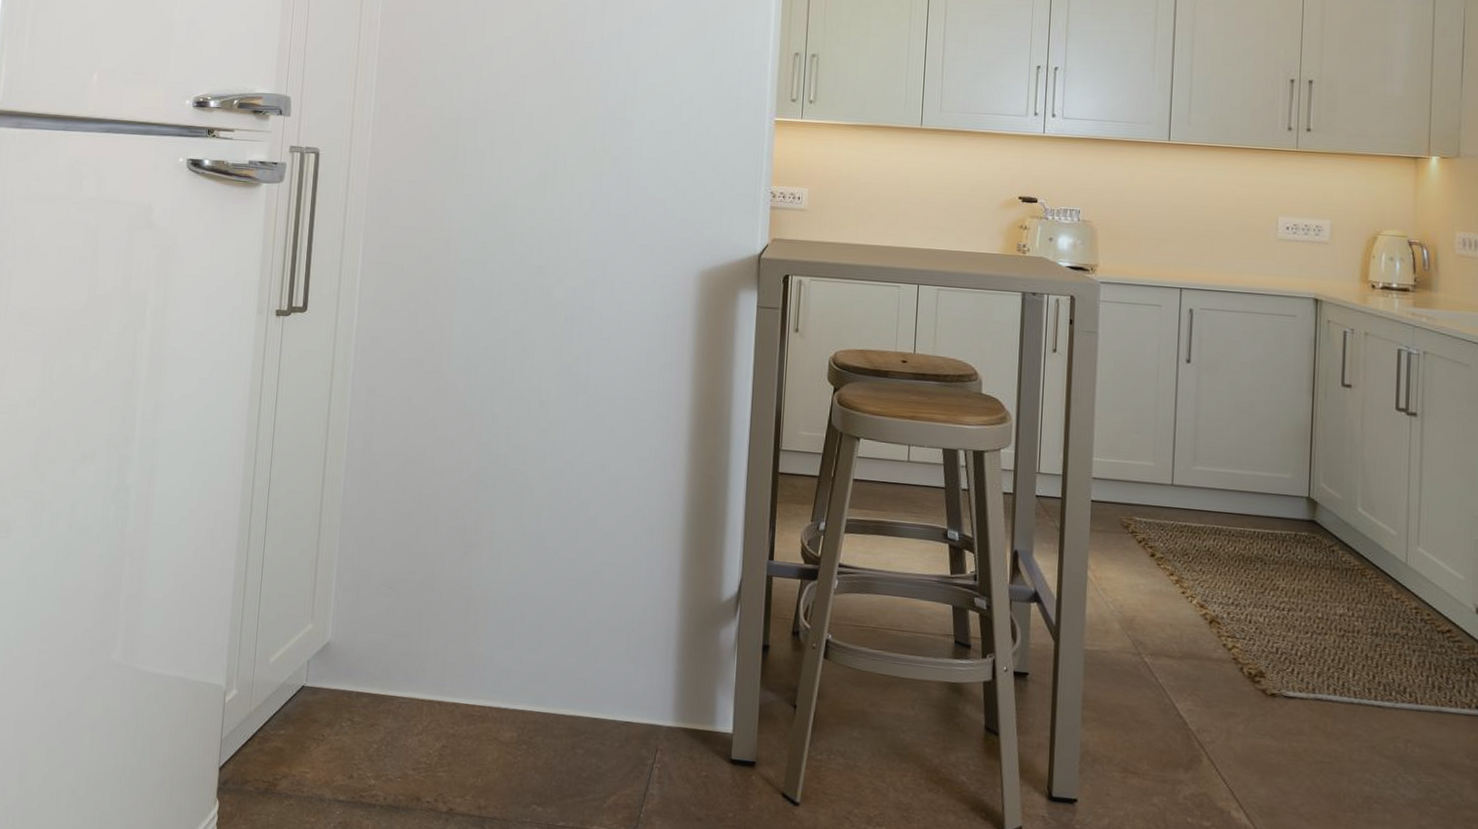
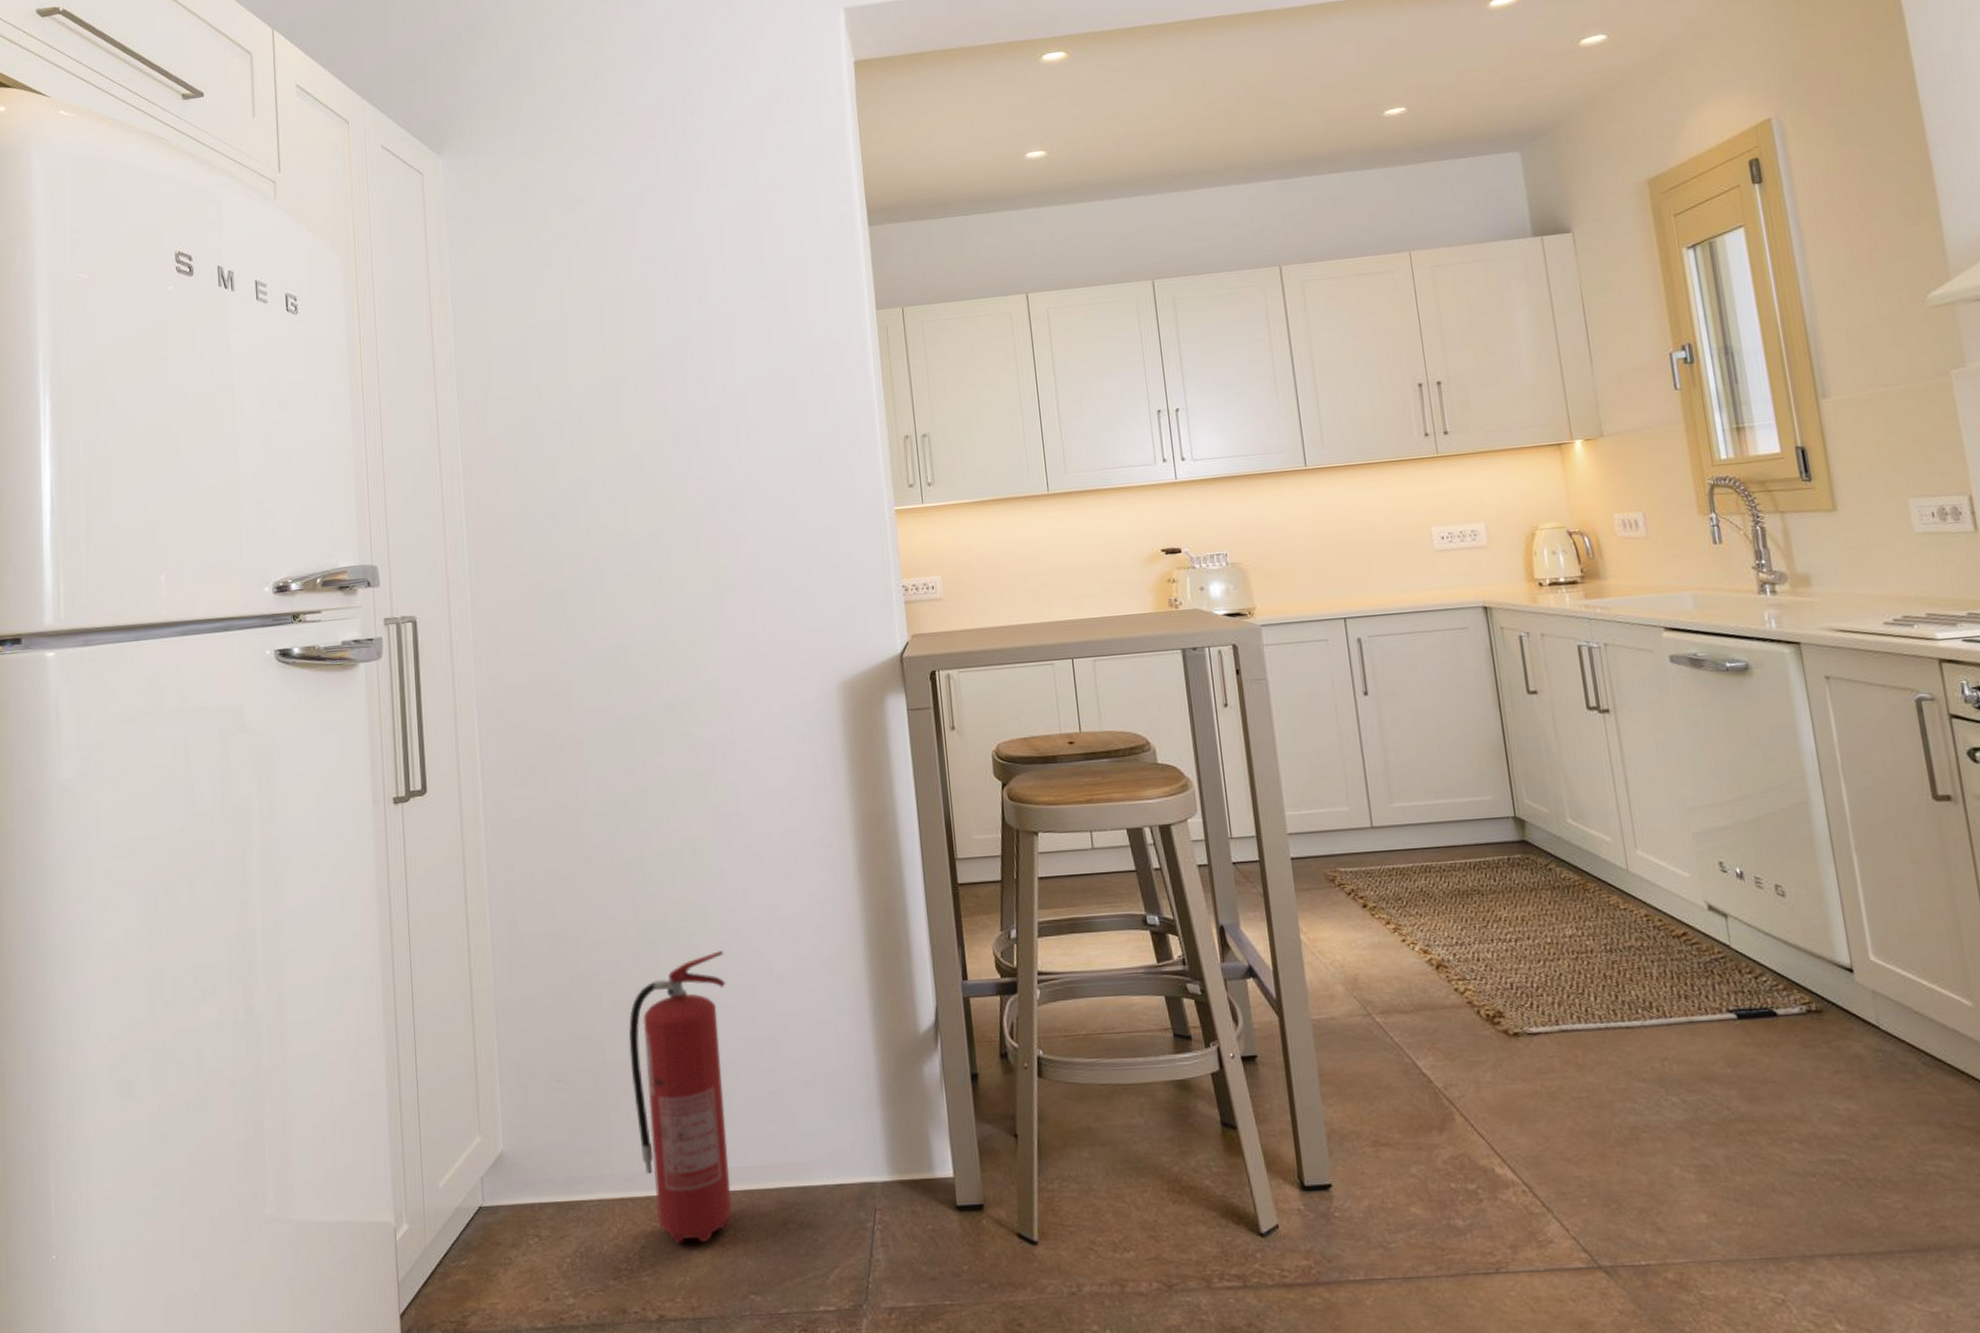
fire extinguisher: none [454,496,555,752] -> present [629,951,732,1243]

